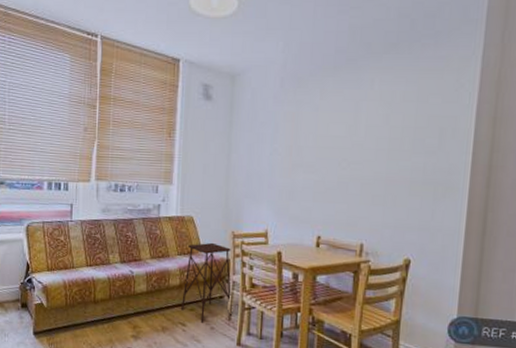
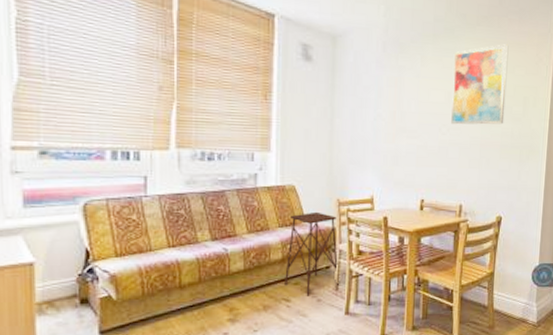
wall art: none [352,71,421,159] -> present [451,44,509,125]

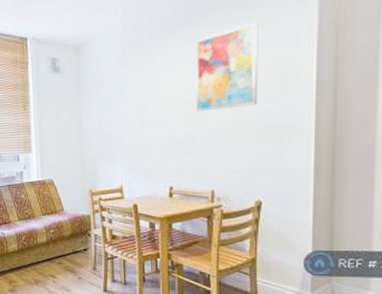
side table: present [285,211,340,296] -> none [50,201,97,274]

